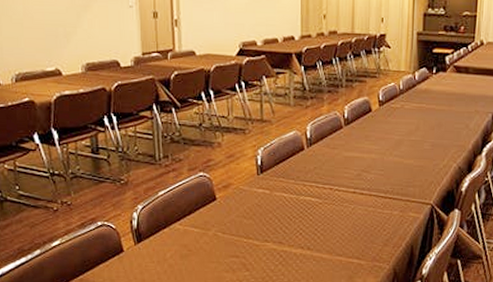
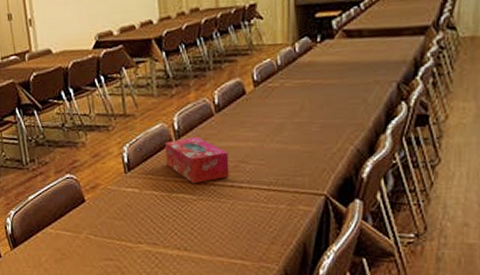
tissue box: none [297,146,353,188] -> present [165,137,229,183]

